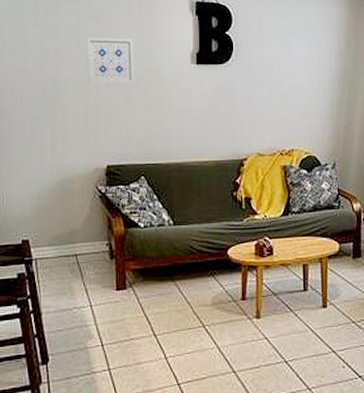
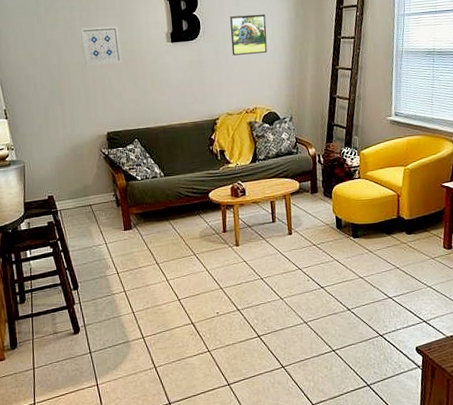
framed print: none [268,40,311,86] -> present [230,14,268,56]

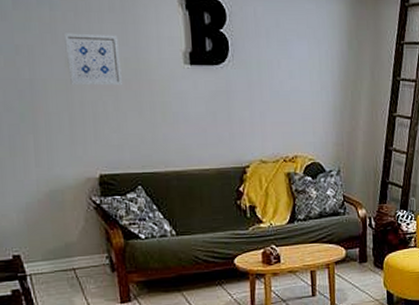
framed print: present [230,14,268,56] -> none [267,40,313,89]

